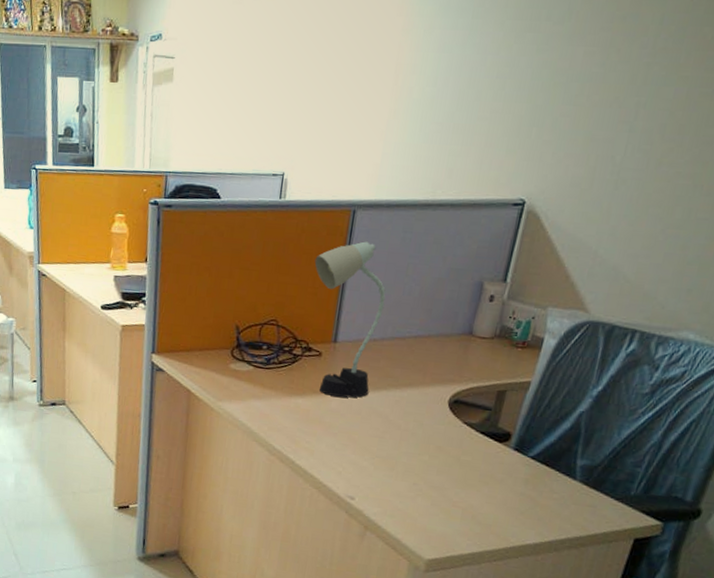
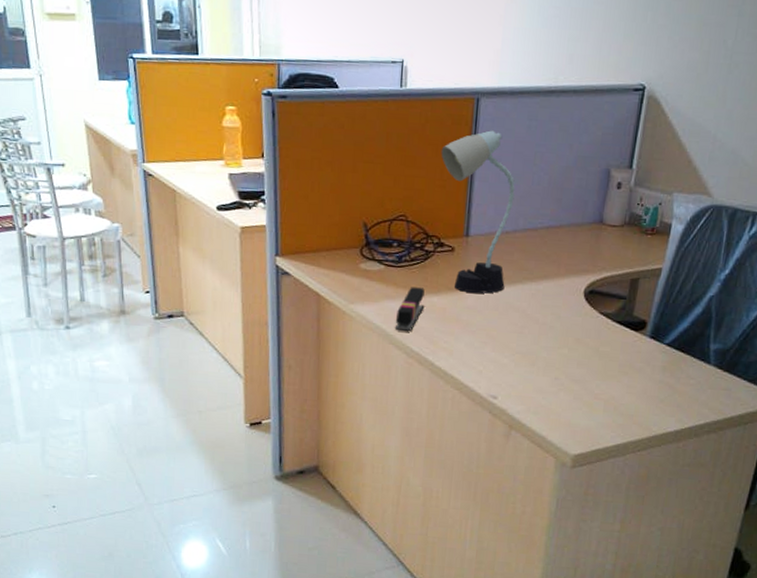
stapler: none [259,388,290,431] -> present [394,287,425,332]

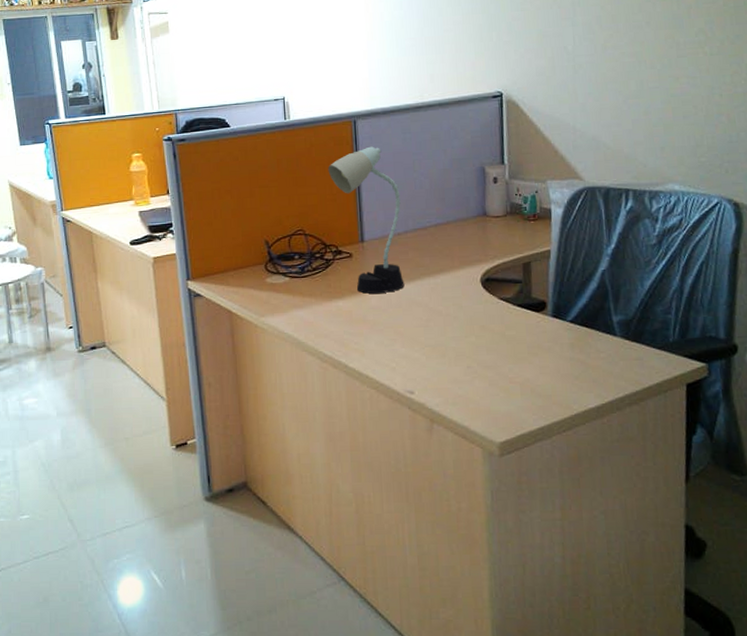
stapler: present [394,287,425,332] -> none [305,294,332,338]

